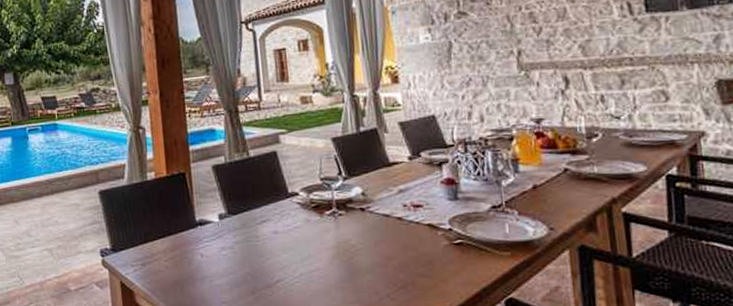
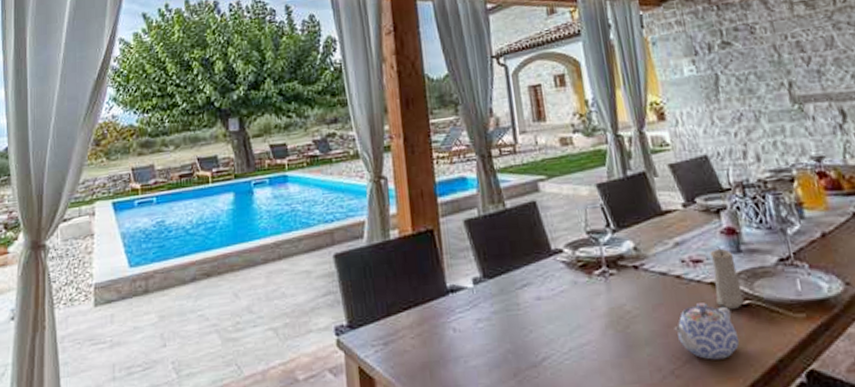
teapot: none [392,240,449,287] -> present [674,303,740,360]
candle: none [430,193,456,246] -> present [710,245,744,309]

